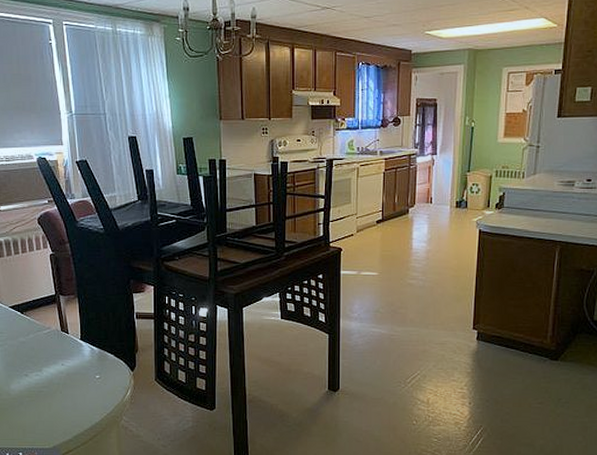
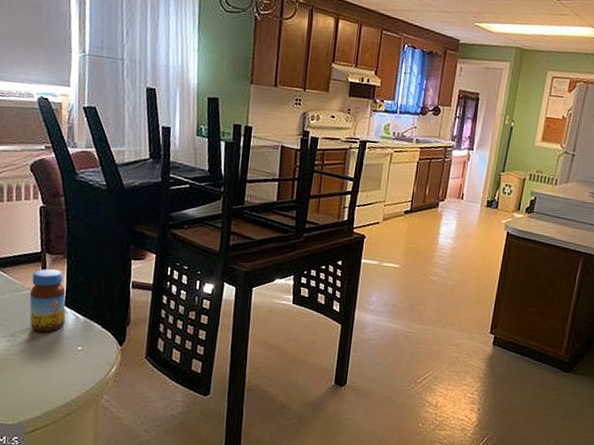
jar: none [50,309,83,365] -> present [29,269,66,332]

